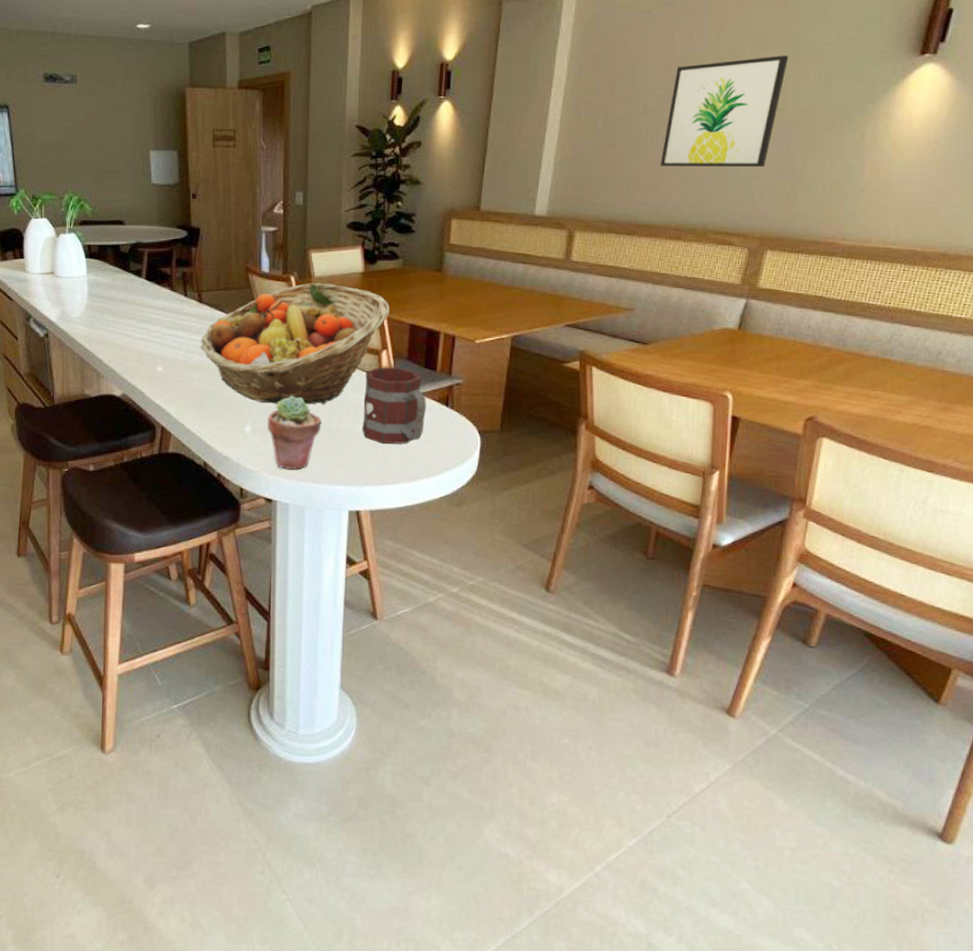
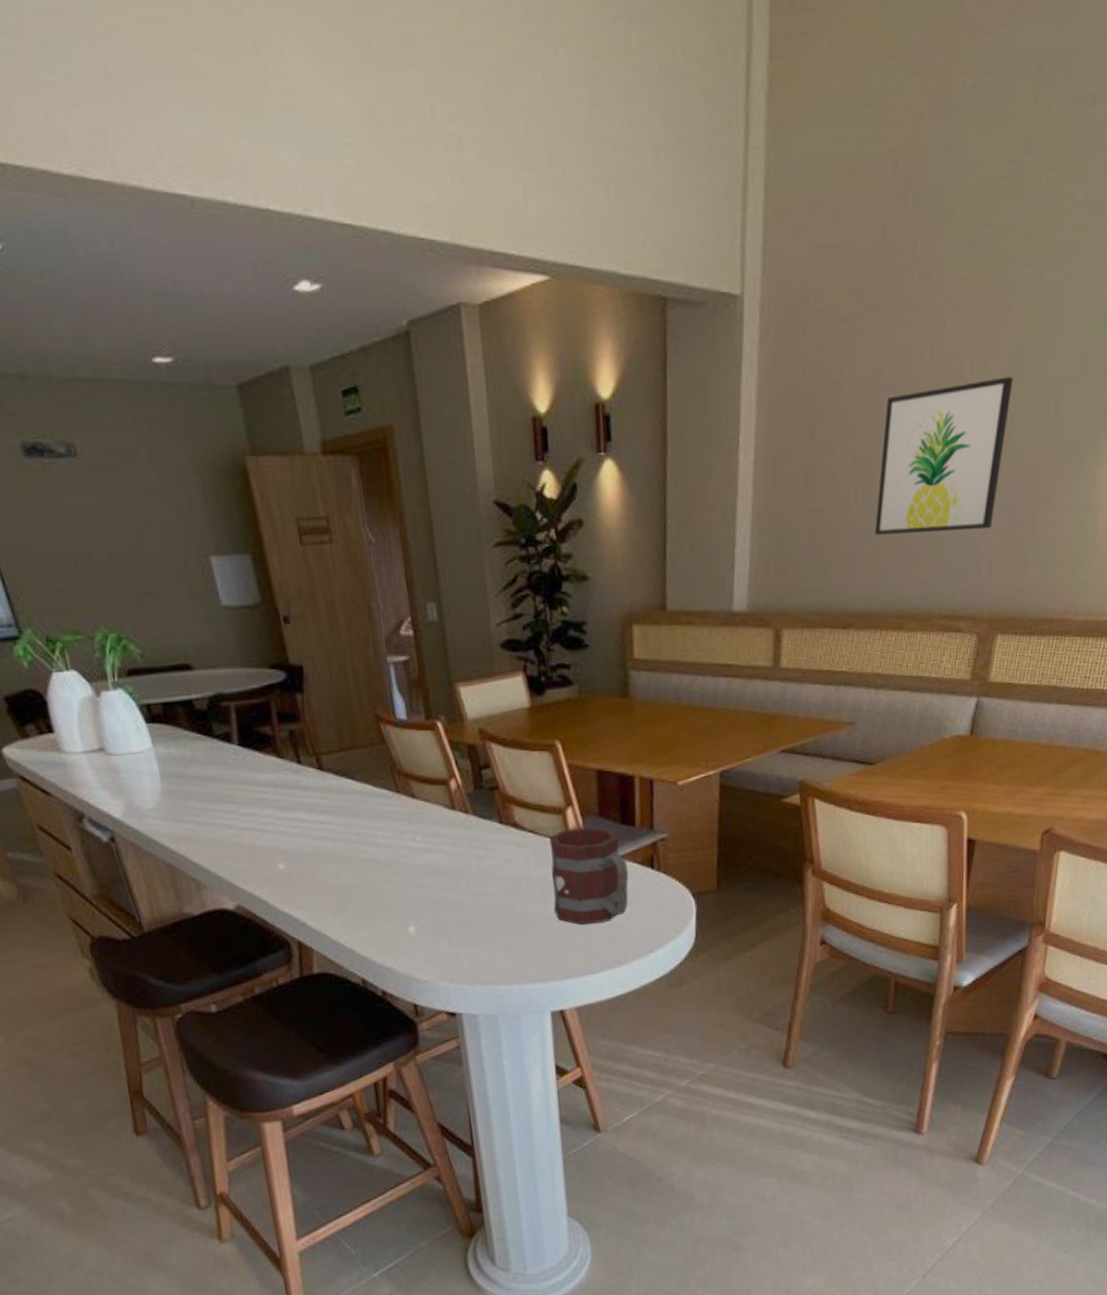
fruit basket: present [200,282,389,405] -> none [330,726,569,894]
potted succulent: present [268,396,323,471] -> none [435,880,505,974]

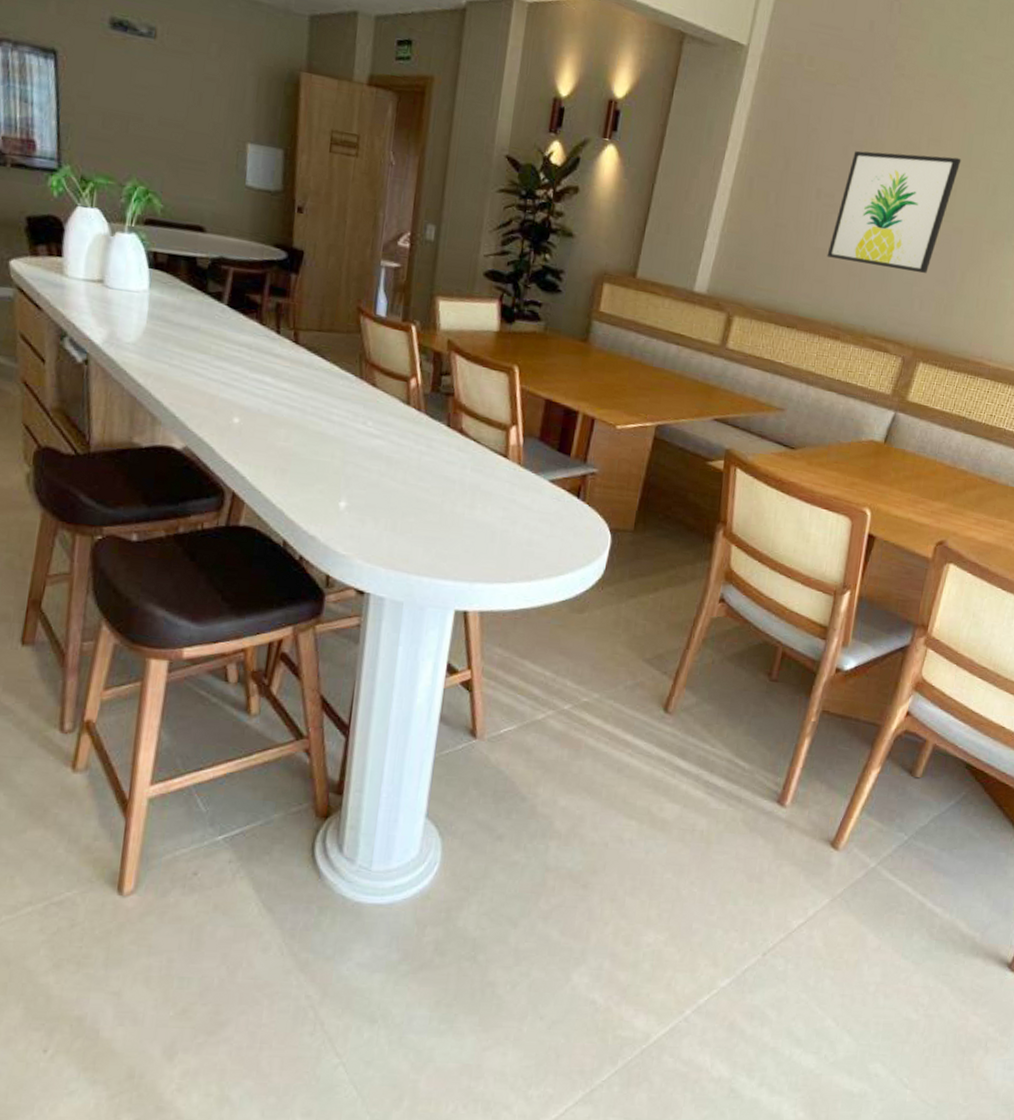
mug: present [549,827,629,925] -> none [479,445,556,538]

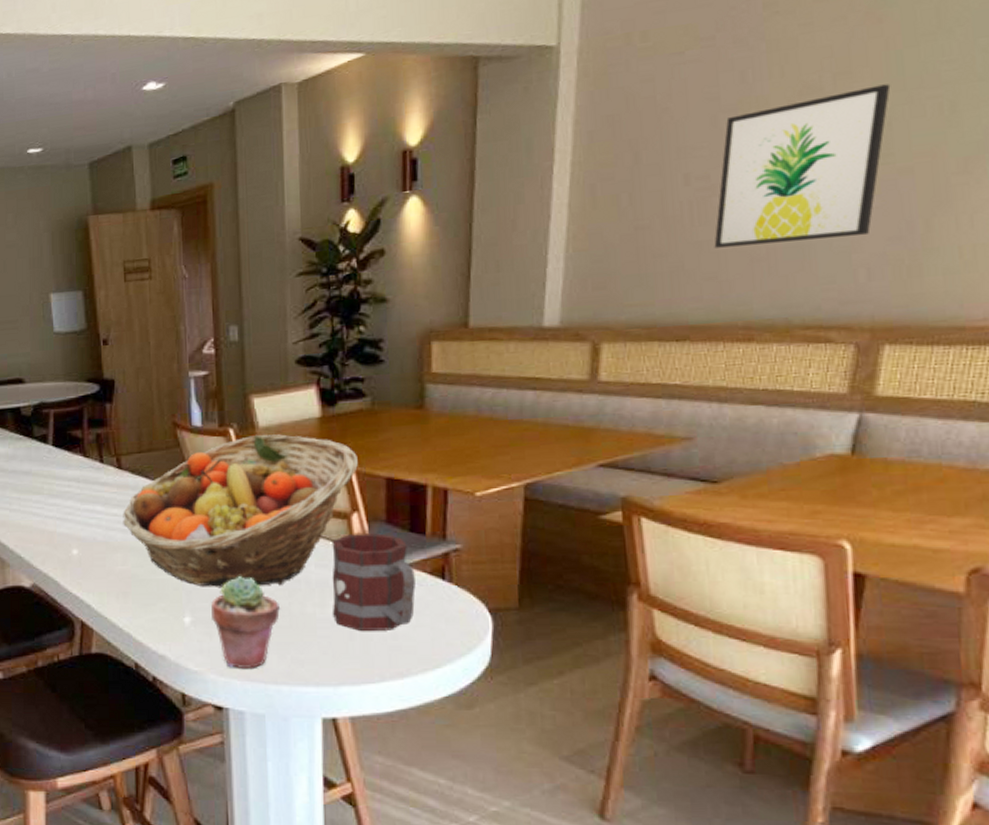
fruit basket: none [291,336,525,483] -> present [123,434,358,587]
potted succulent: none [367,469,434,559] -> present [211,576,281,670]
mug: none [479,445,556,538] -> present [332,533,416,631]

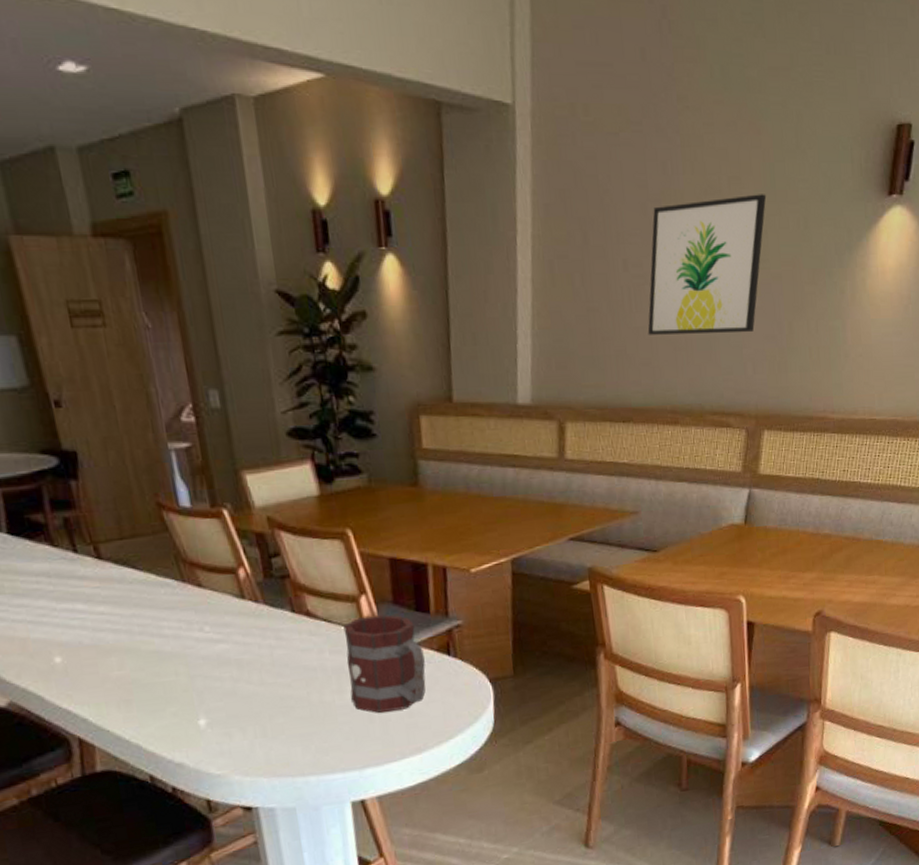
fruit basket: present [123,434,358,587] -> none [111,514,361,685]
potted succulent: present [211,576,281,670] -> none [226,670,300,766]

